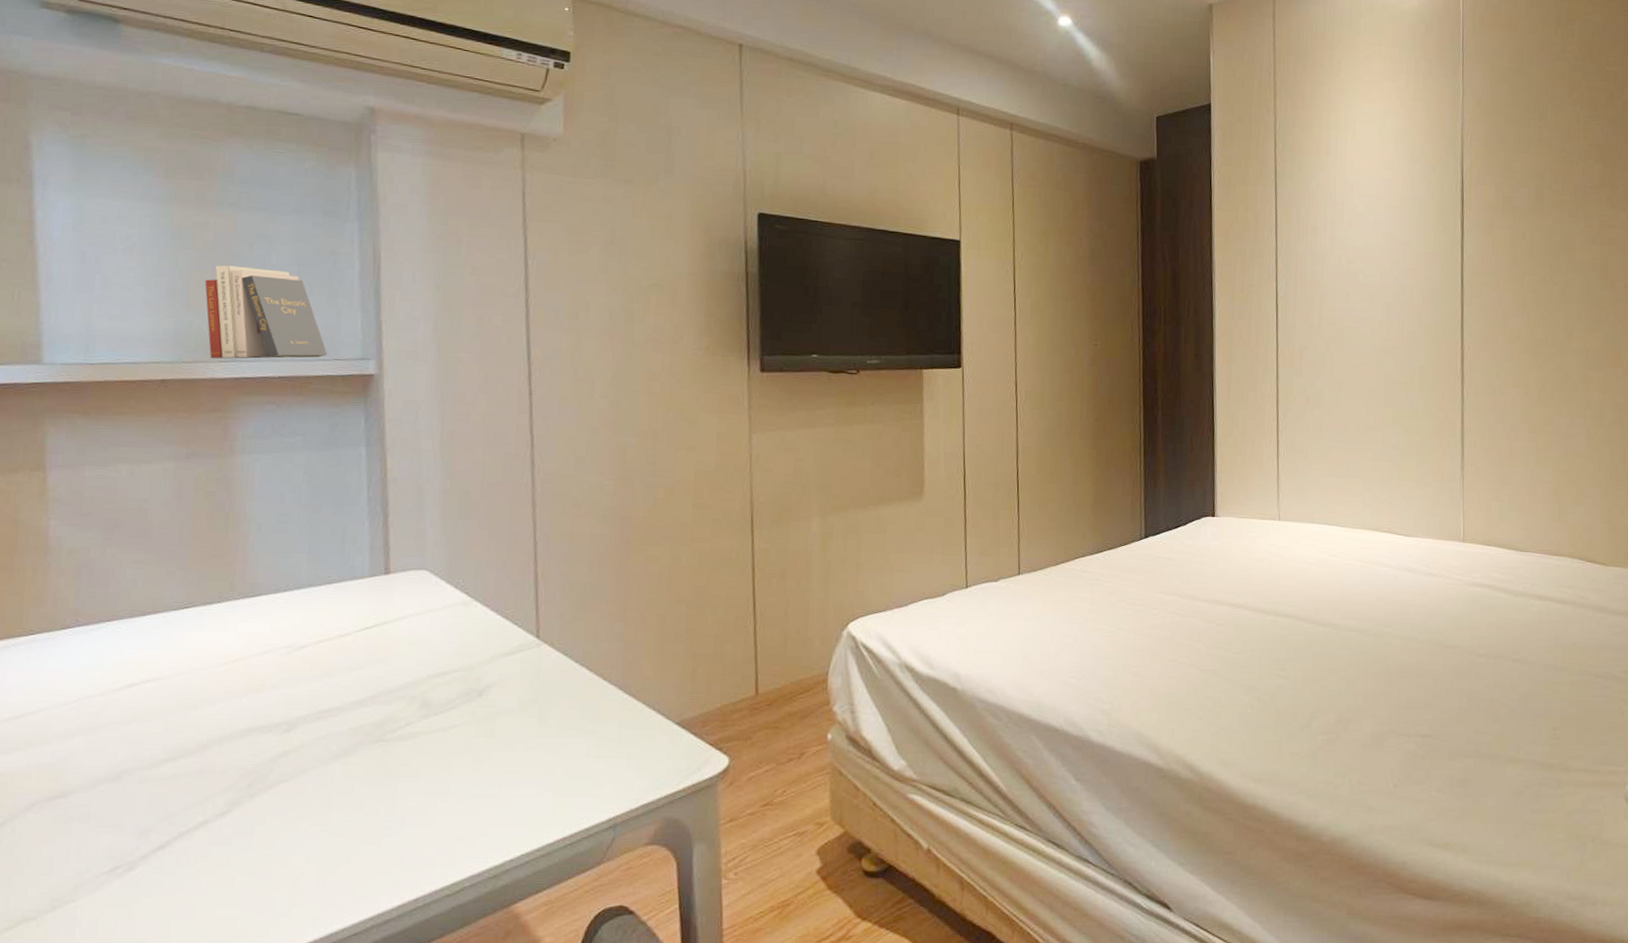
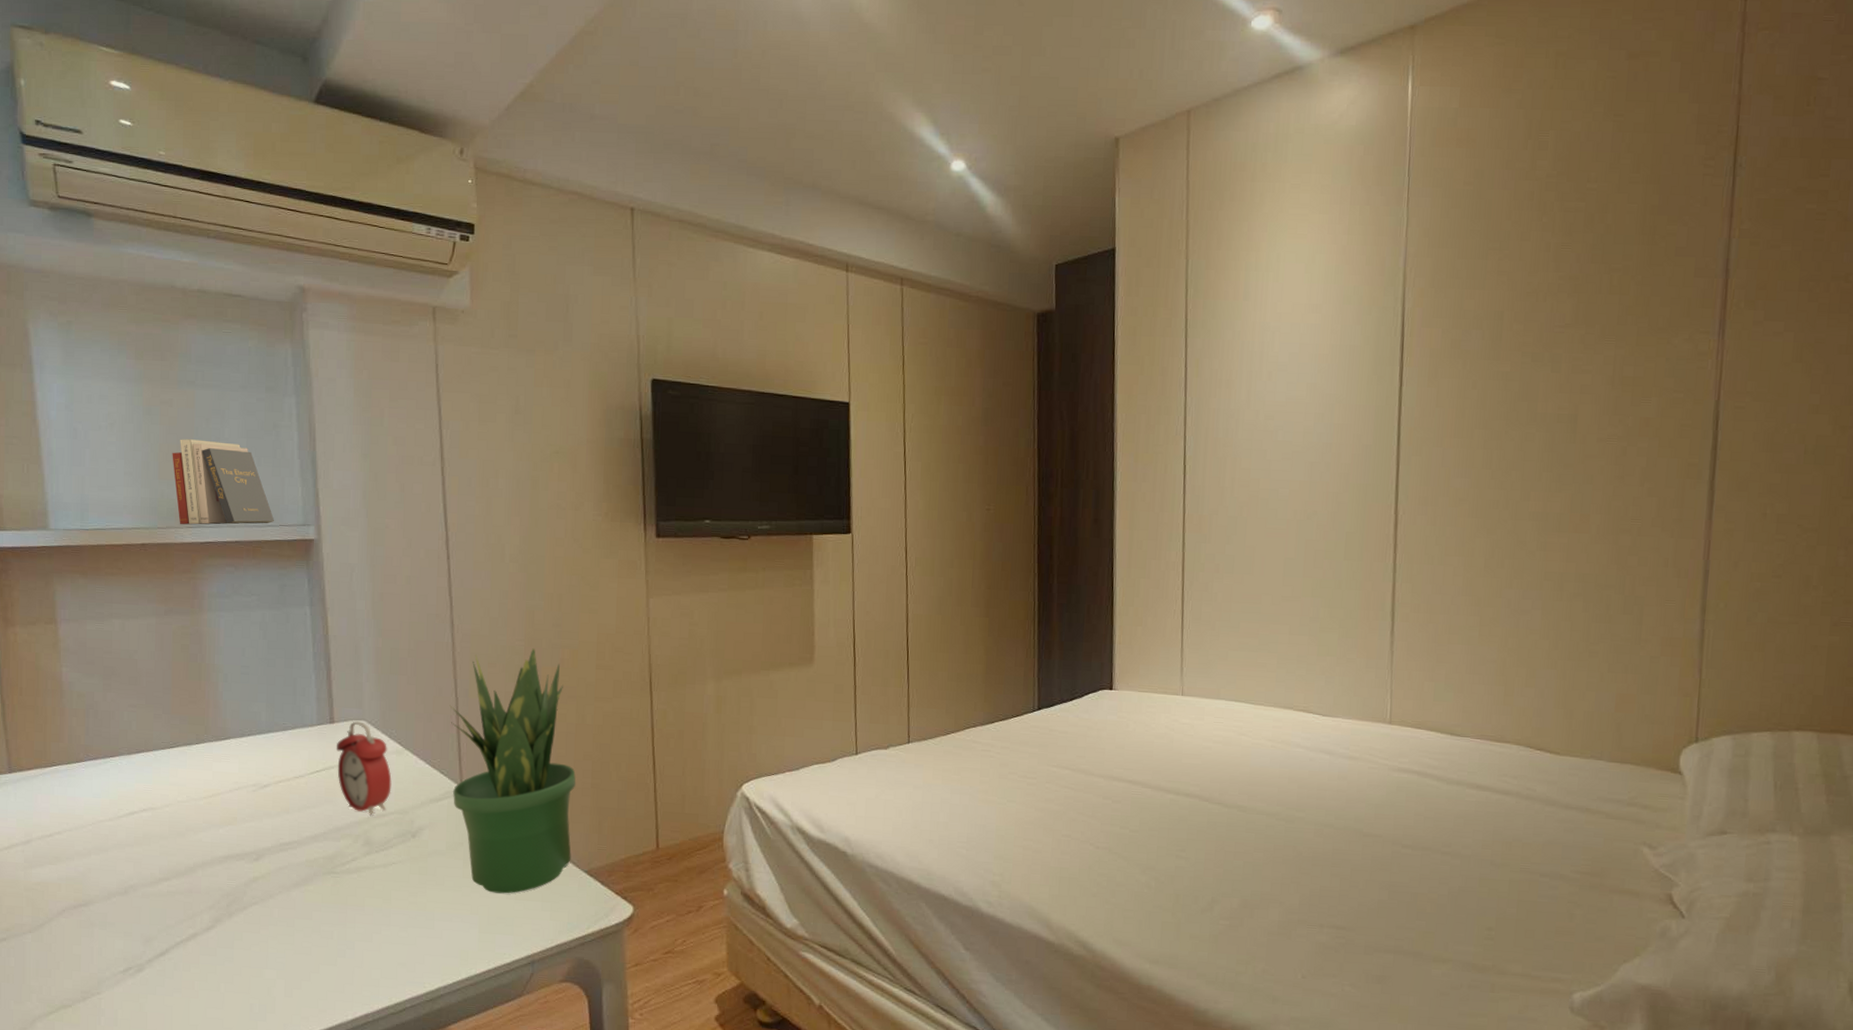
alarm clock: none [390,571,456,673] -> present [336,721,392,814]
planter: none [527,488,669,752] -> present [449,648,576,894]

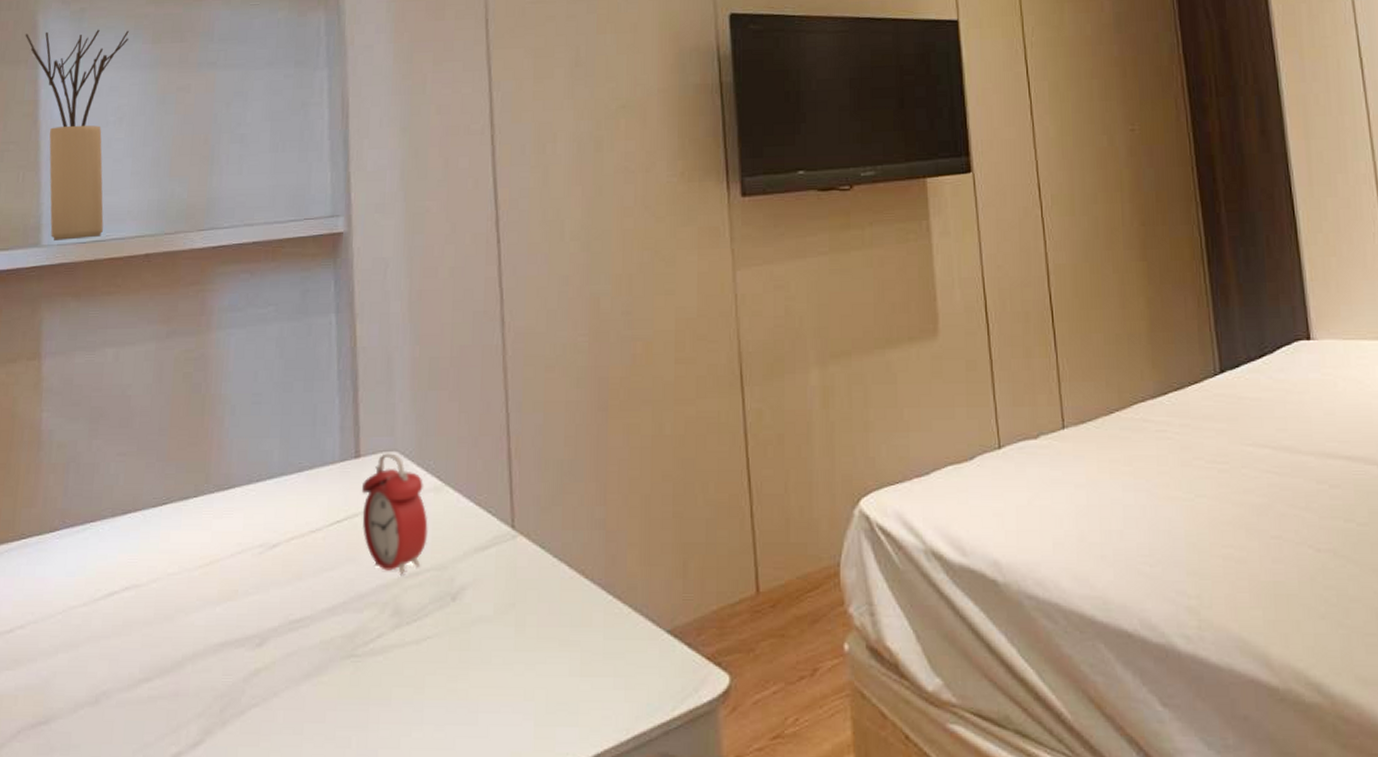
vase: none [18,340,114,527] -> present [25,29,129,242]
books: present [172,439,275,525] -> none [186,127,299,229]
planter: present [449,648,576,894] -> none [499,344,654,669]

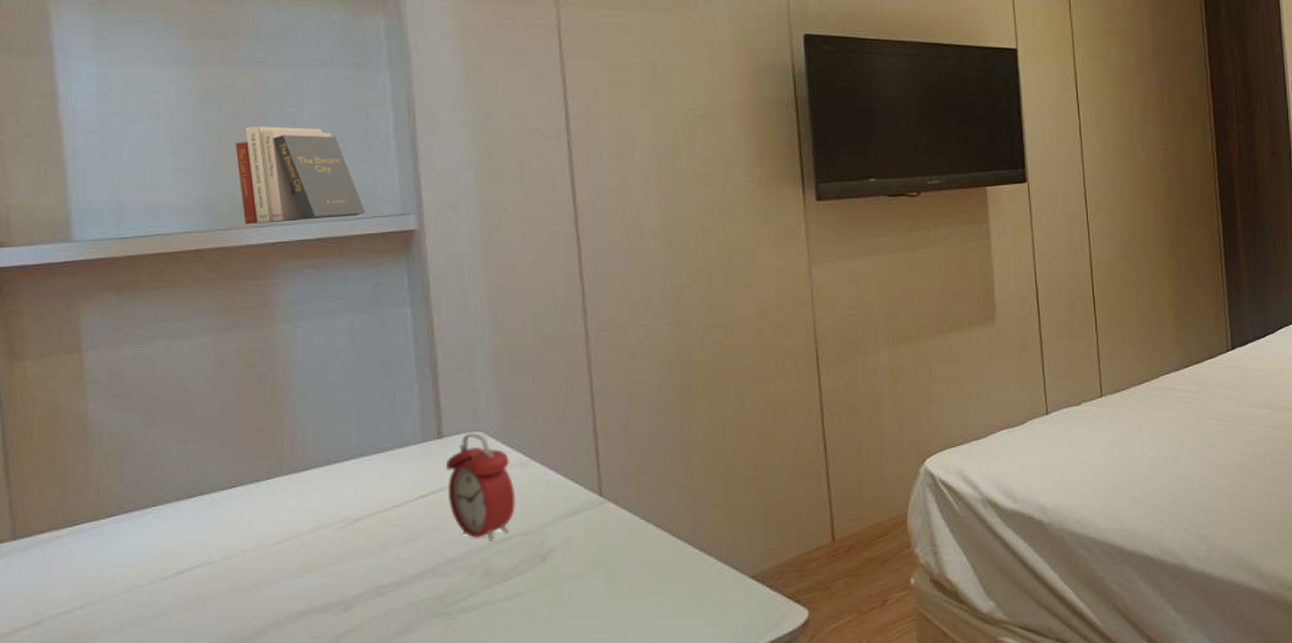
vase: present [25,29,129,242] -> none [34,22,161,237]
books: none [186,127,299,229] -> present [235,126,366,225]

